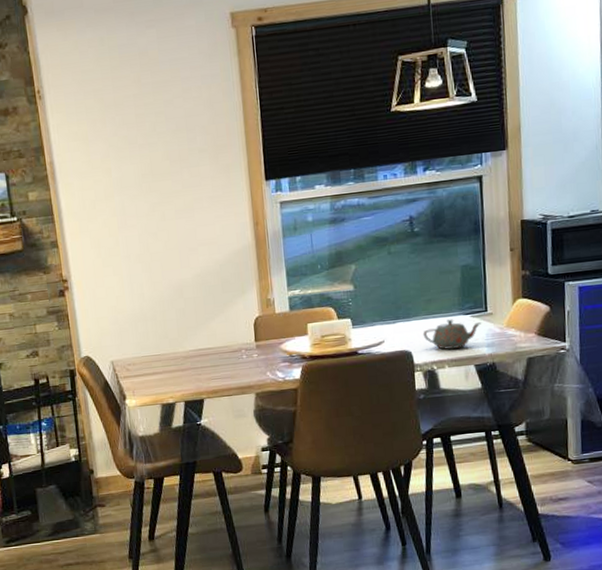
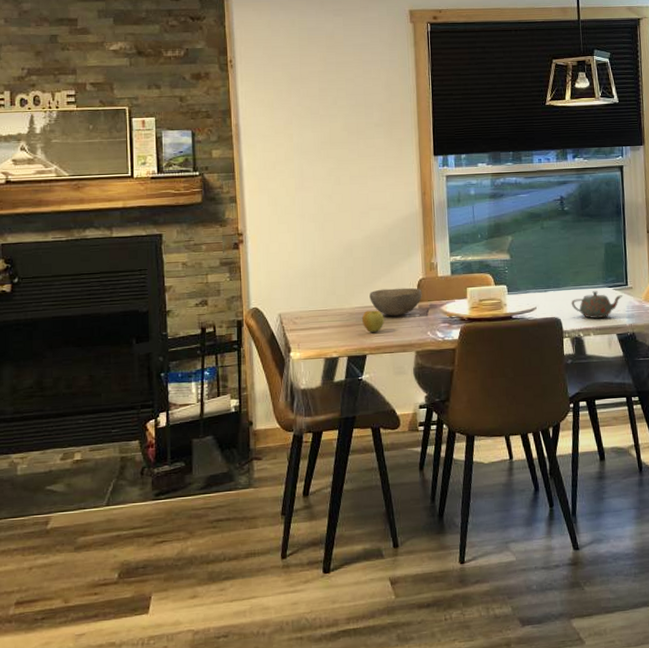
apple: none [197,352,221,376] -> present [362,310,384,332]
bowl: none [203,327,259,358] -> present [369,287,422,316]

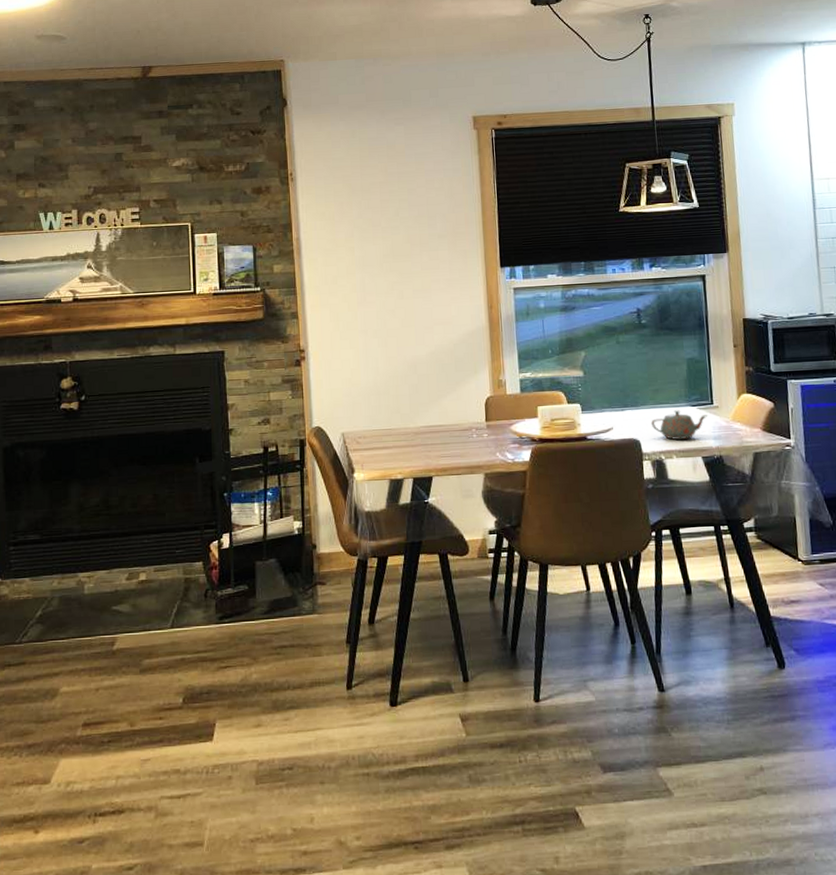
apple: present [362,310,384,332] -> none [428,429,451,453]
bowl: present [369,287,422,316] -> none [435,406,490,436]

